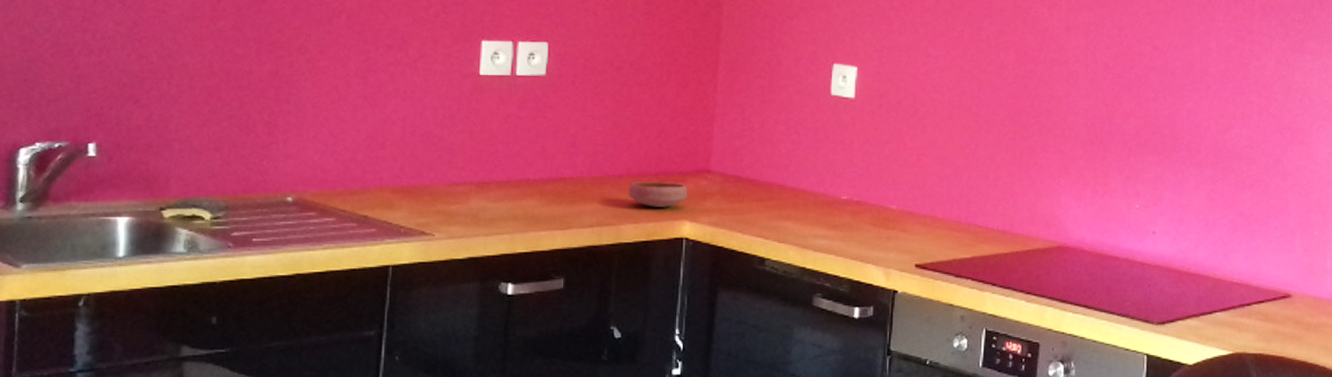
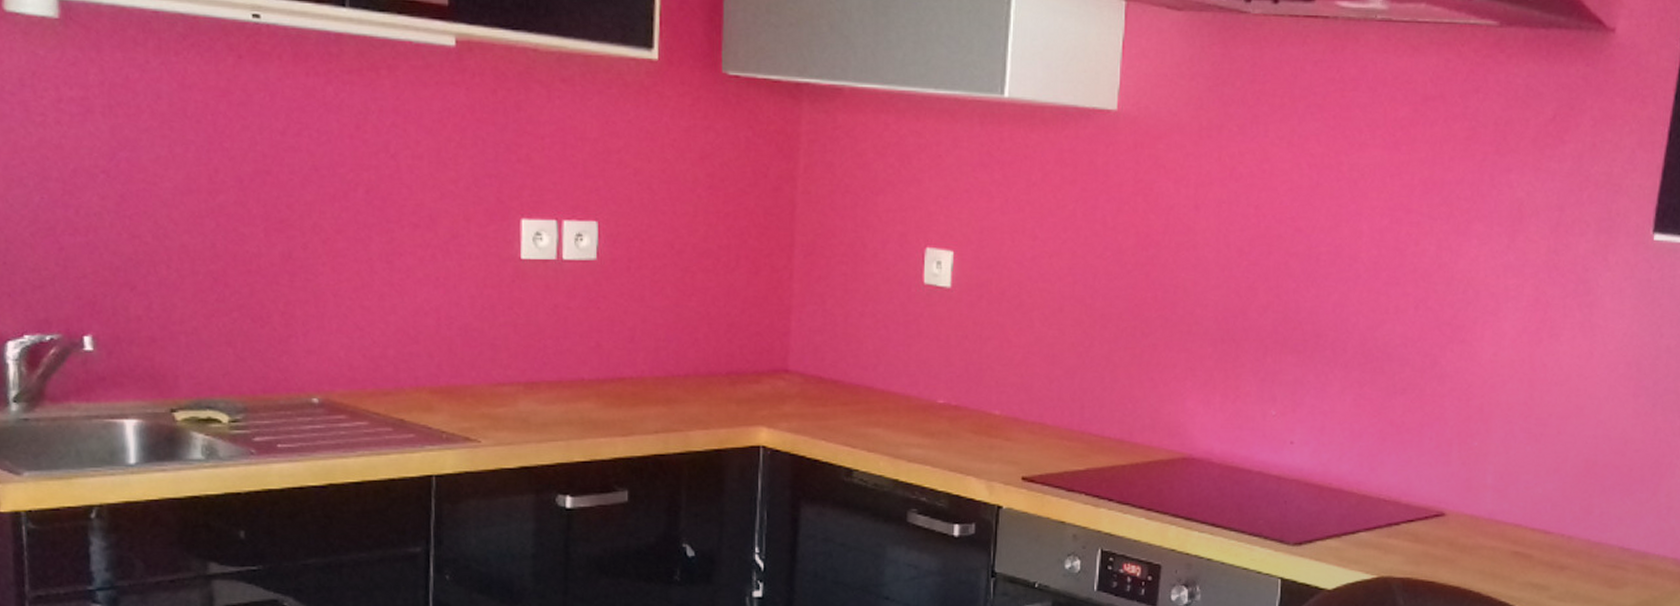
bowl: present [629,181,688,208] -> none [697,381,764,413]

